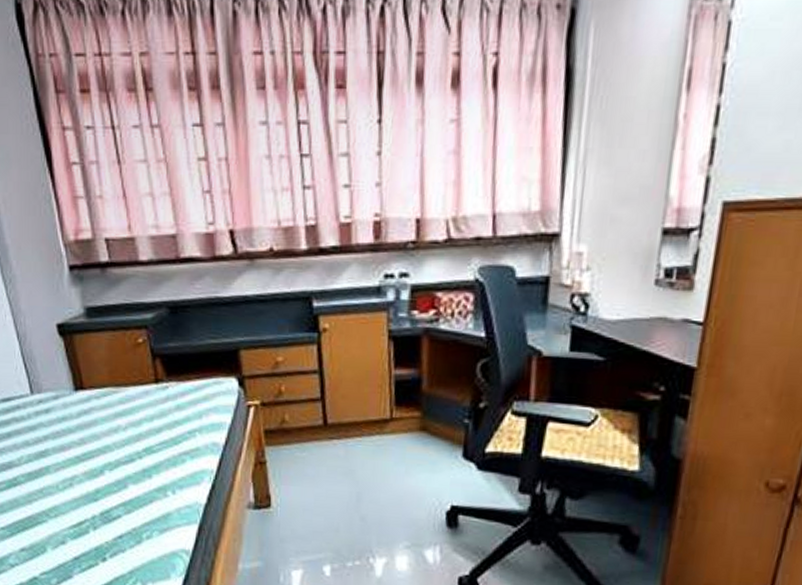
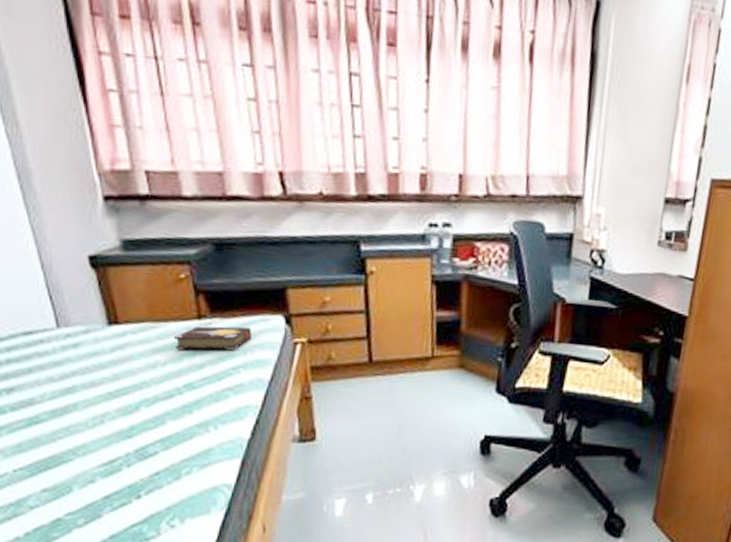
hardback book: none [133,390,207,414] -> present [173,326,252,351]

